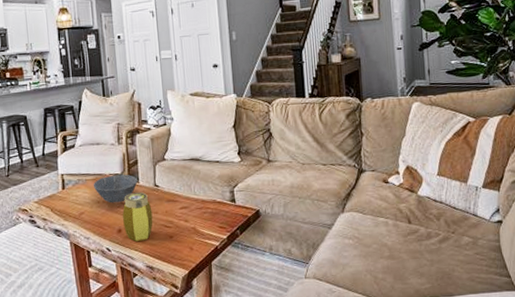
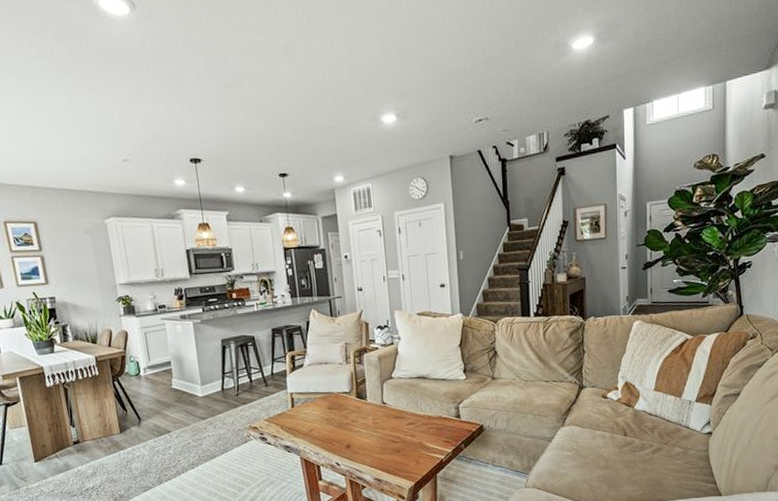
bowl: present [93,174,138,203] -> none [322,392,366,420]
jar: present [122,192,153,243] -> none [351,409,381,457]

